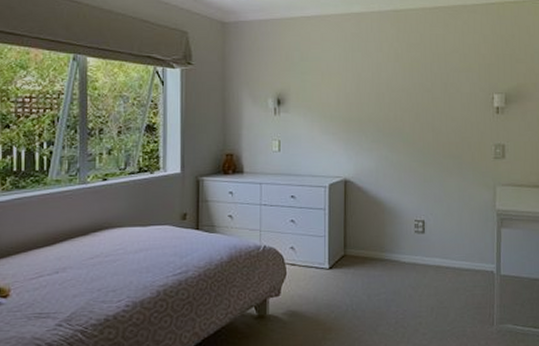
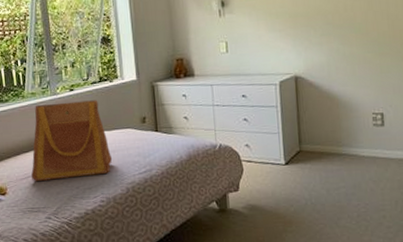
tote bag: none [44,192,145,283] -> present [31,100,113,182]

